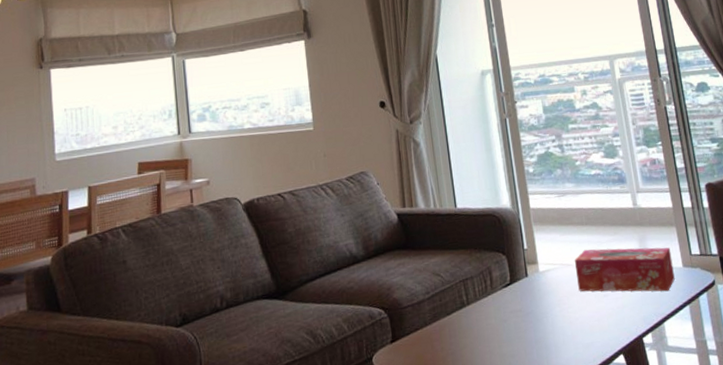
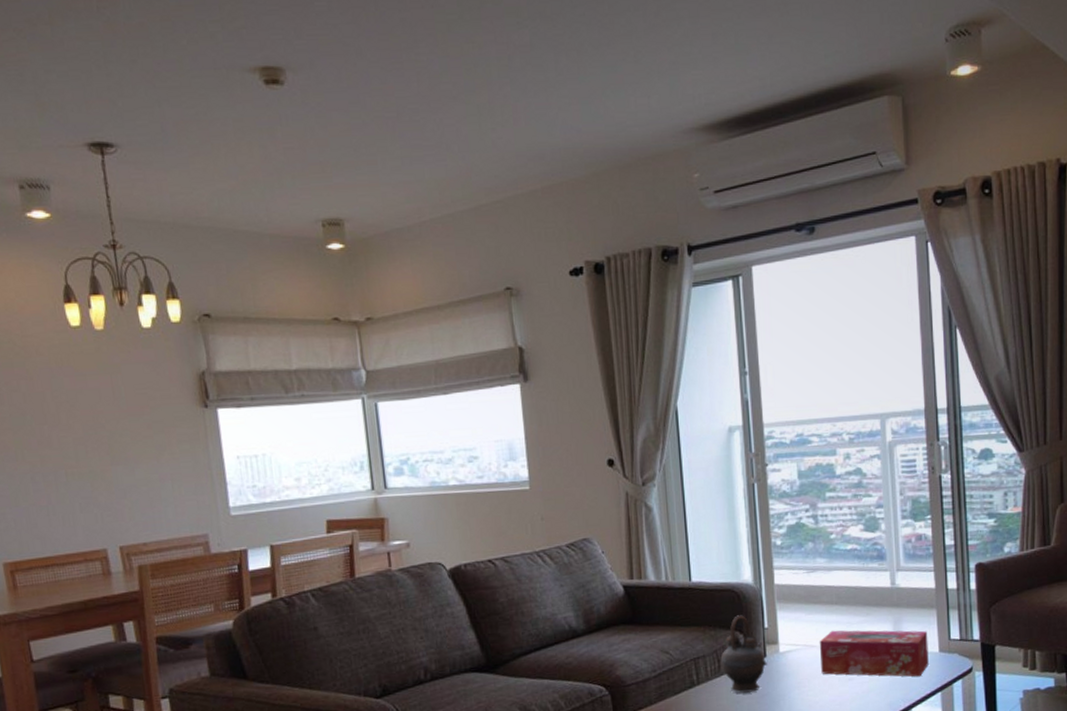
teapot: none [486,237,529,312] -> present [720,615,767,693]

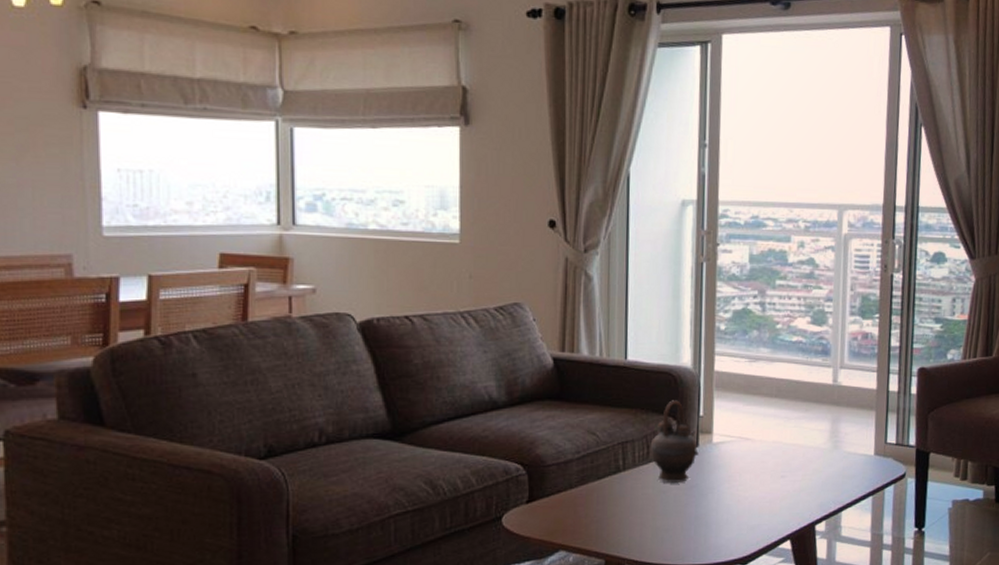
tissue box: present [819,630,929,677] -> none [754,424,865,479]

